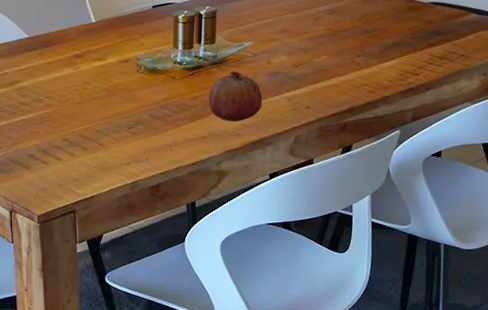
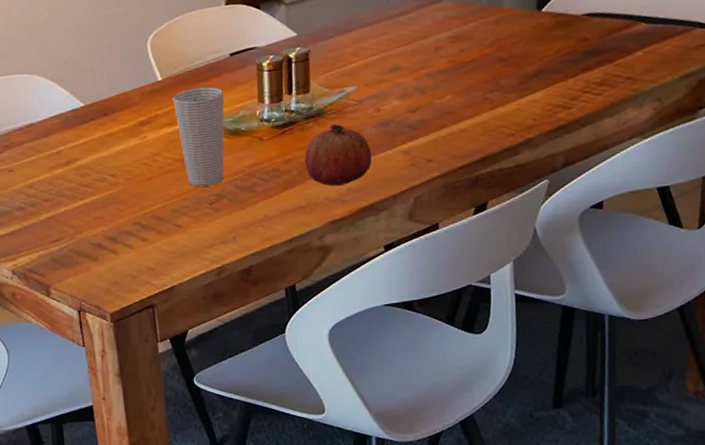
cup: none [103,31,146,113] -> present [173,86,225,187]

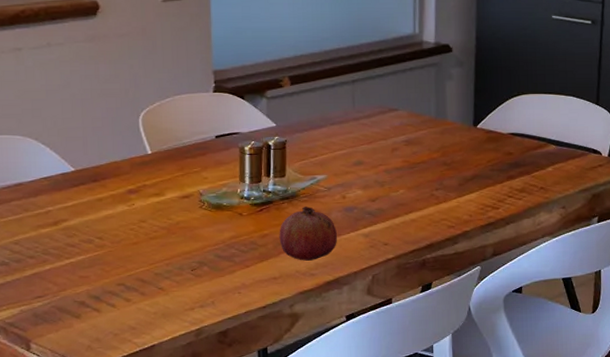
cup: present [173,86,225,187] -> none [161,163,209,254]

